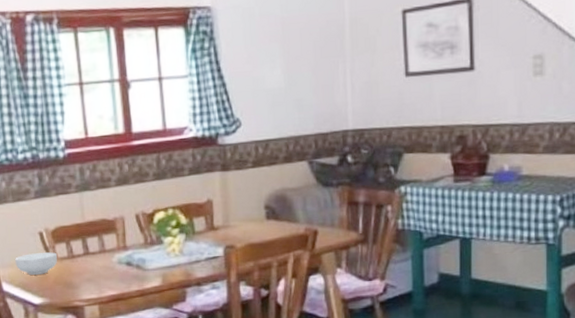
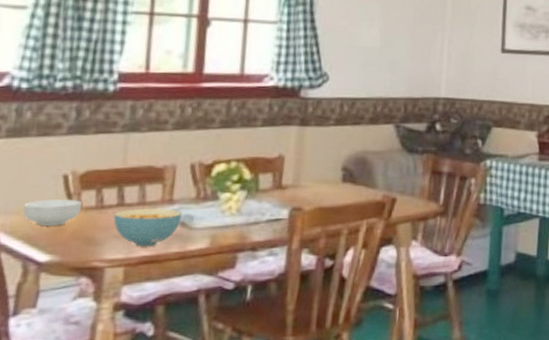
cereal bowl: none [83,254,136,287] -> present [113,208,183,246]

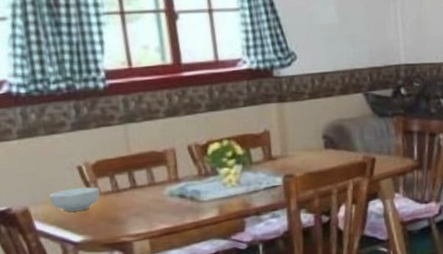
cereal bowl: present [113,208,183,246] -> none [130,186,190,221]

